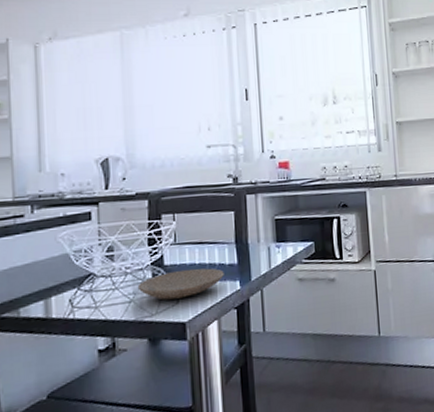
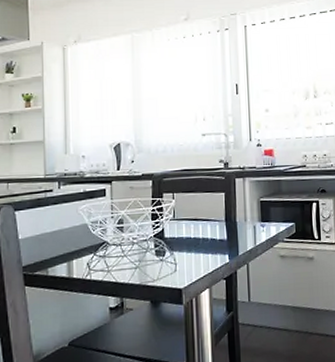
plate: present [137,268,224,300] -> none [142,242,215,268]

